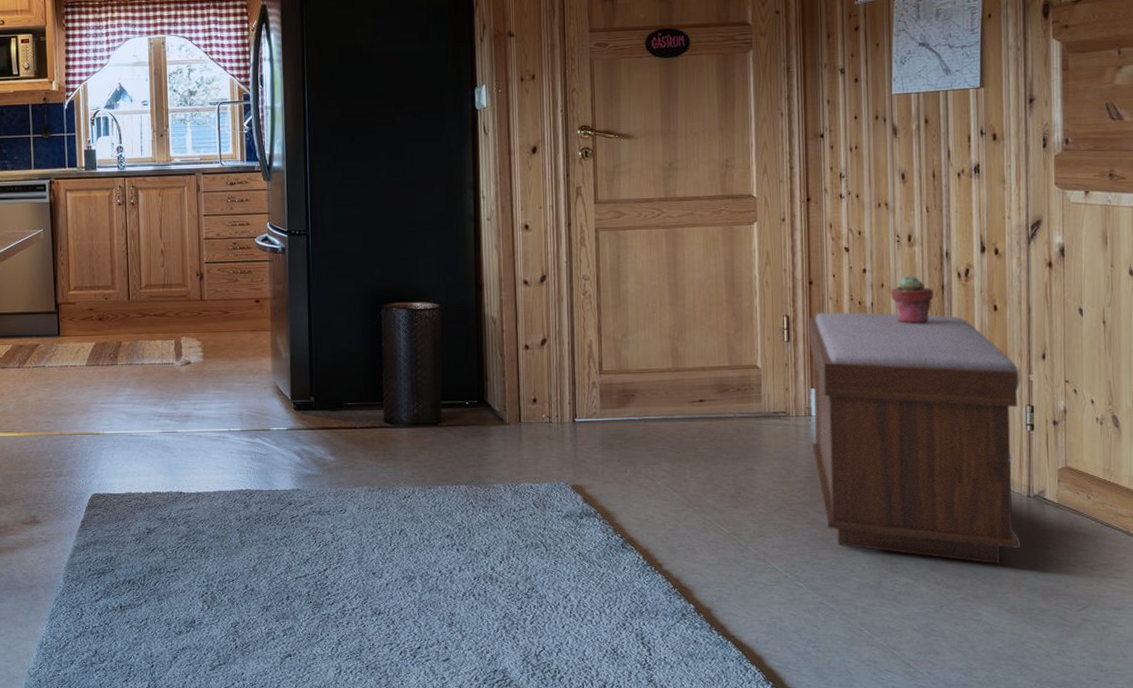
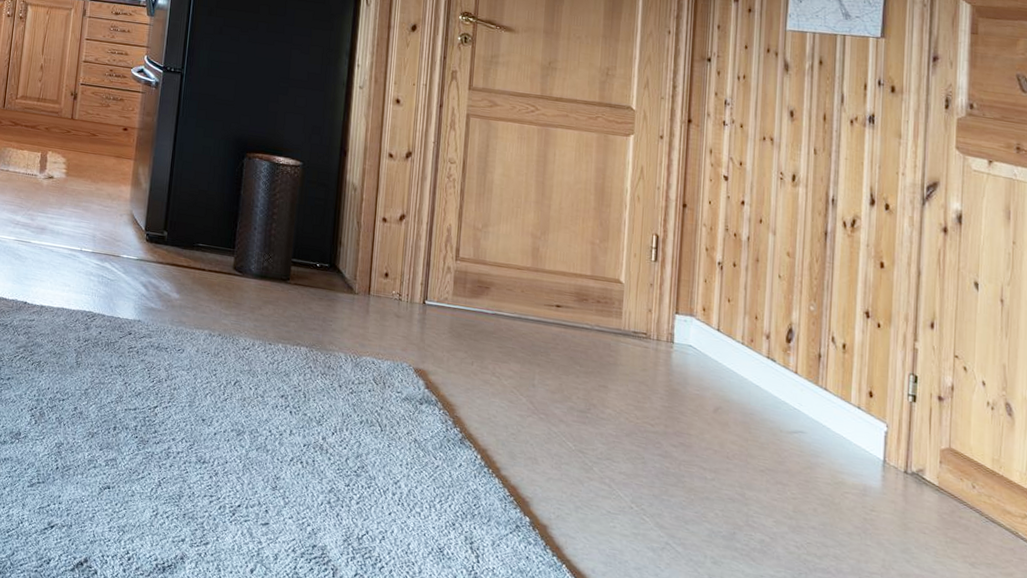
bench: present [808,311,1021,564] -> none [670,237,904,539]
potted succulent: present [890,276,934,324] -> none [769,216,816,269]

